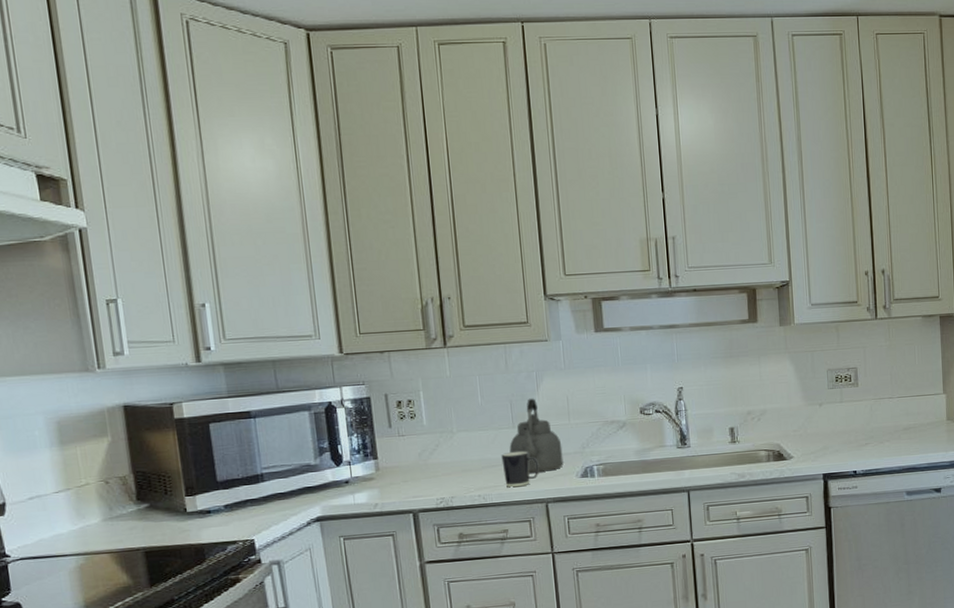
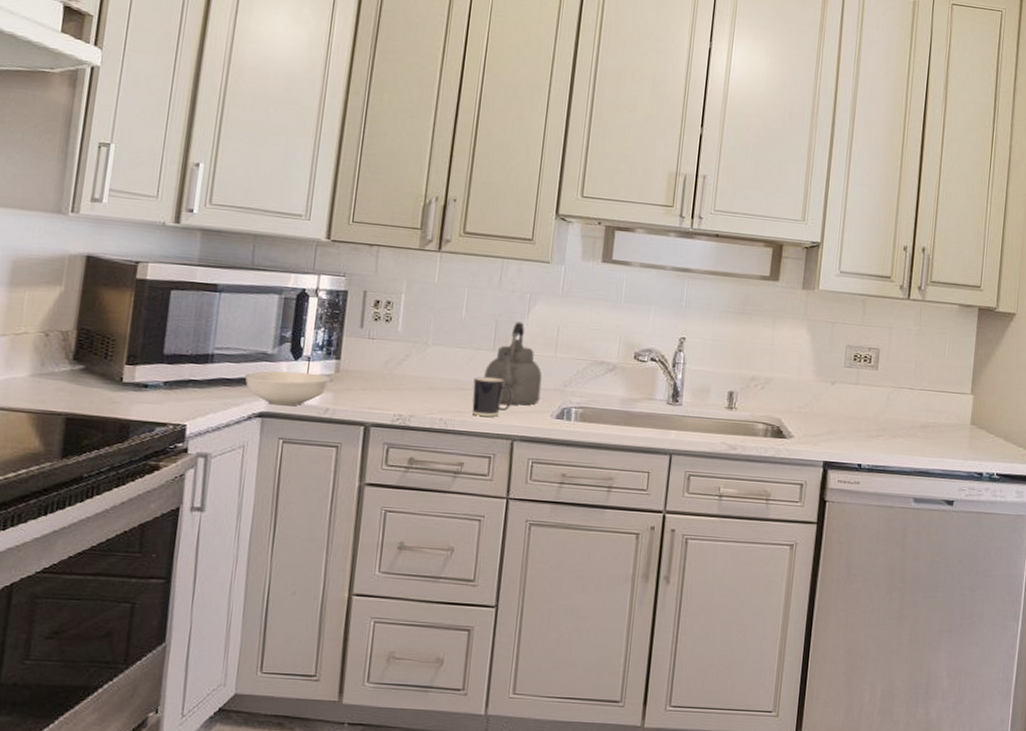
bowl: none [295,475,374,509] -> present [244,371,331,406]

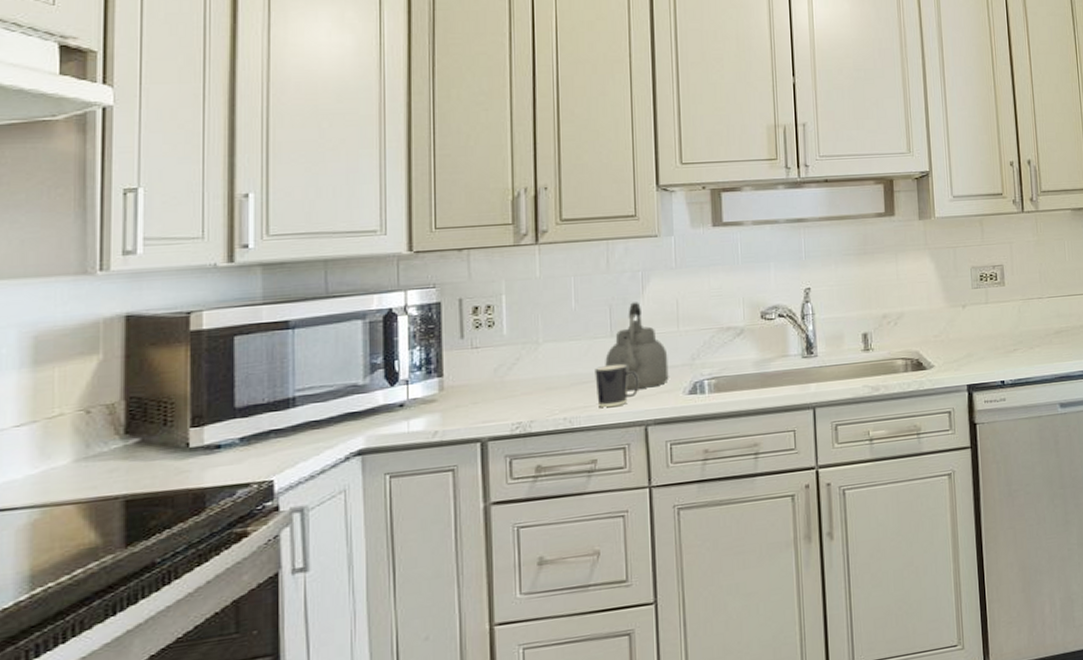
bowl: present [244,371,331,406] -> none [335,396,435,440]

